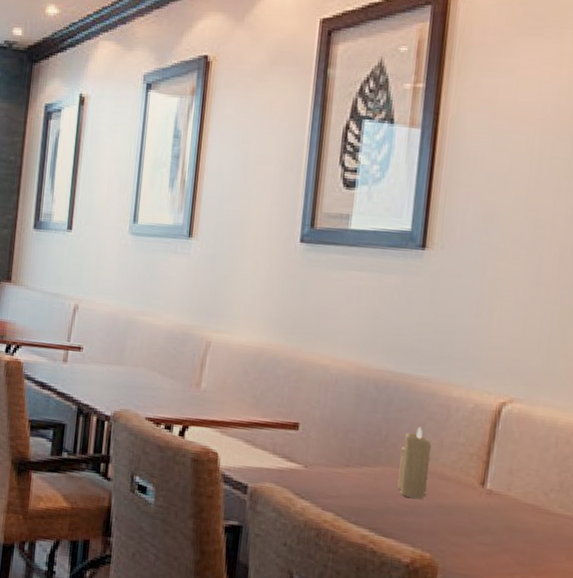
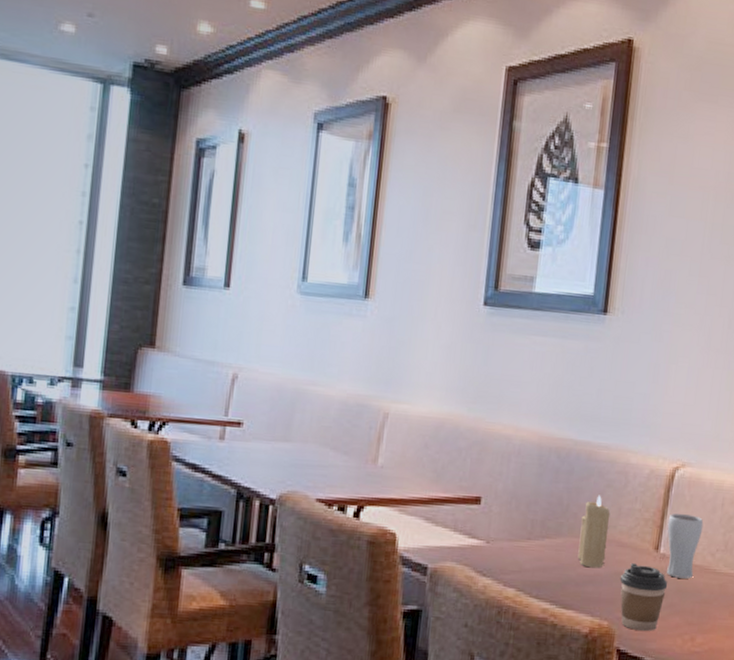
coffee cup: none [443,497,496,567] -> present [620,563,668,631]
drinking glass: none [494,449,535,517] -> present [667,513,704,579]

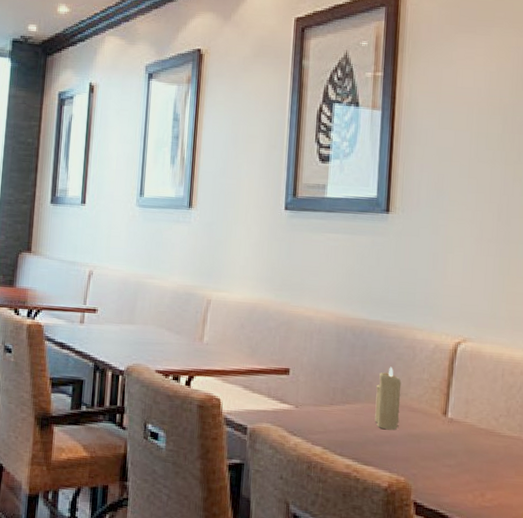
coffee cup: present [620,563,668,631] -> none [413,426,457,487]
drinking glass: present [667,513,704,579] -> none [453,383,486,441]

